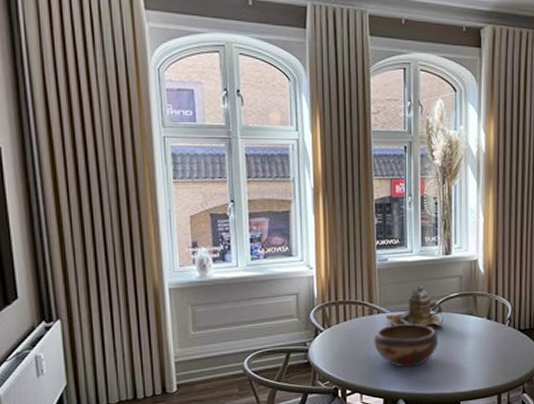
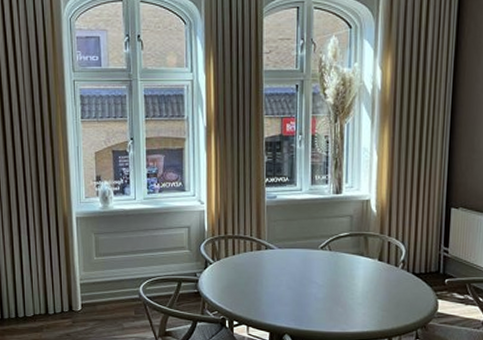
decorative bowl: present [374,323,439,367] -> none [261,260,327,304]
teapot: present [385,285,444,326] -> none [273,223,333,264]

